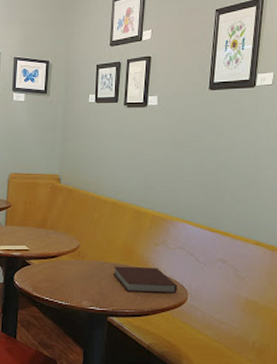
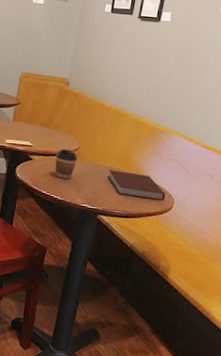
coffee cup: none [55,250,78,282] -> present [55,149,78,180]

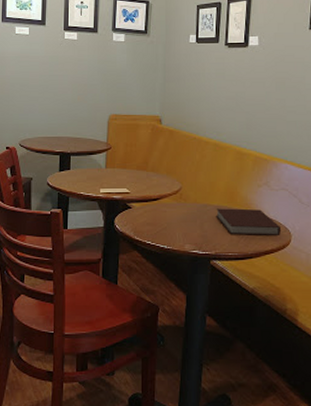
coffee cup: present [55,149,78,180] -> none [156,192,180,225]

